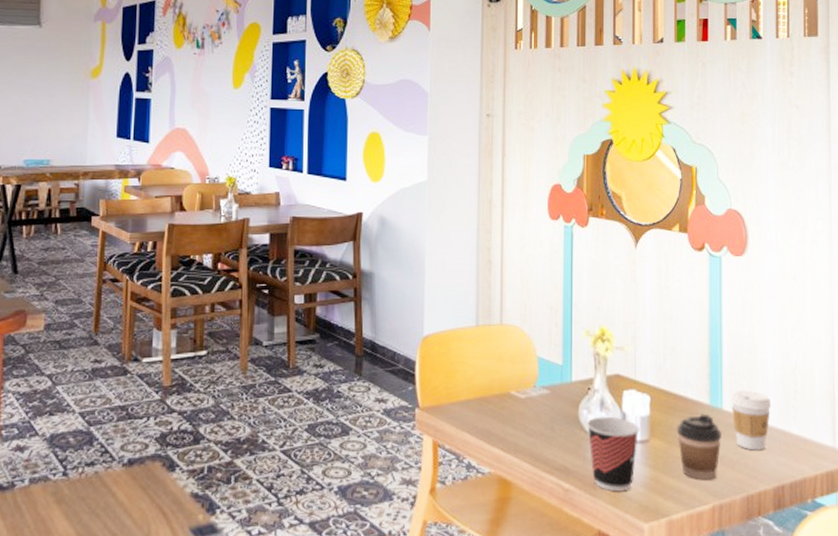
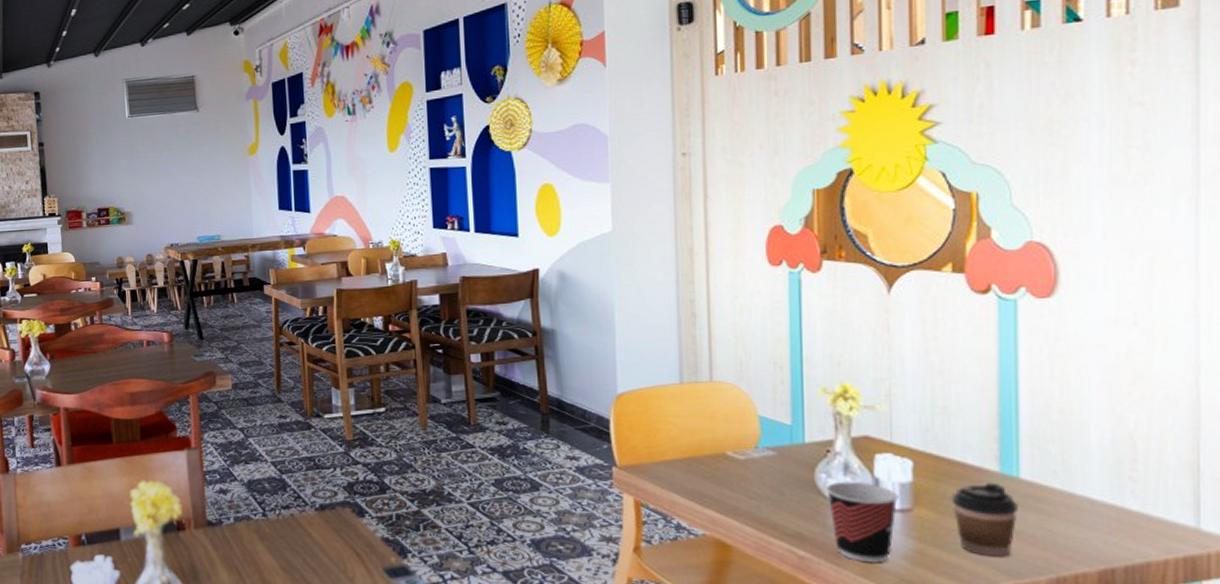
coffee cup: present [731,390,772,451] -> none [1032,457,1096,527]

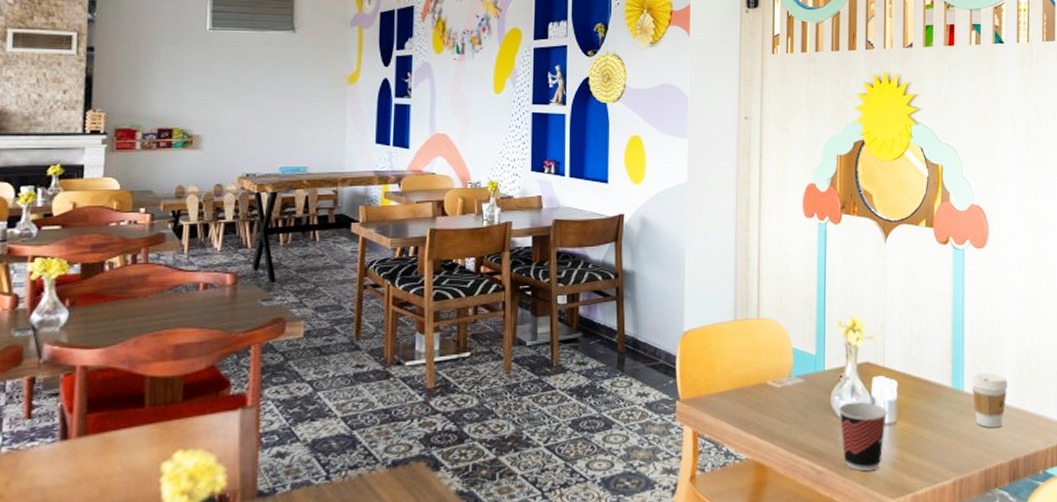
coffee cup: present [951,482,1018,557] -> none [921,396,963,458]
coffee cup: none [1032,457,1096,527] -> present [971,373,1008,428]

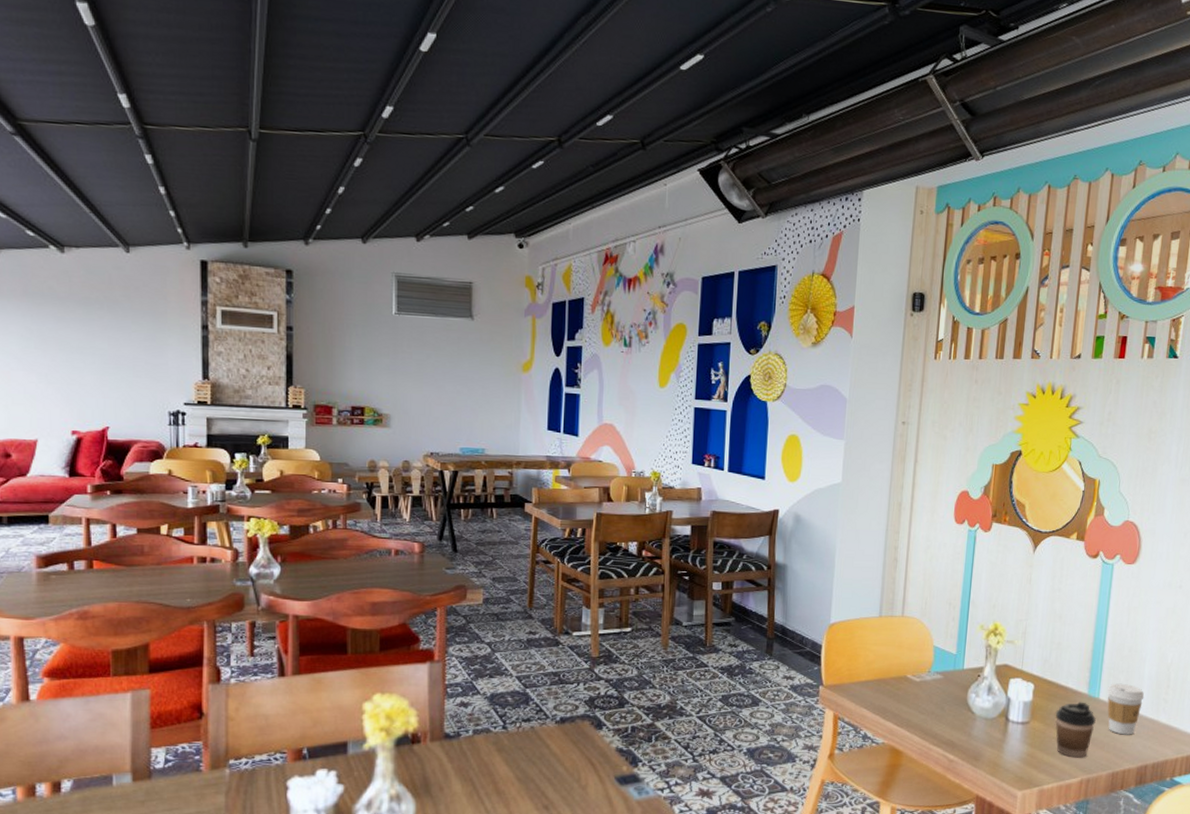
cup: present [839,401,887,472] -> none [974,700,1022,764]
coffee cup: none [921,396,963,458] -> present [1055,702,1096,758]

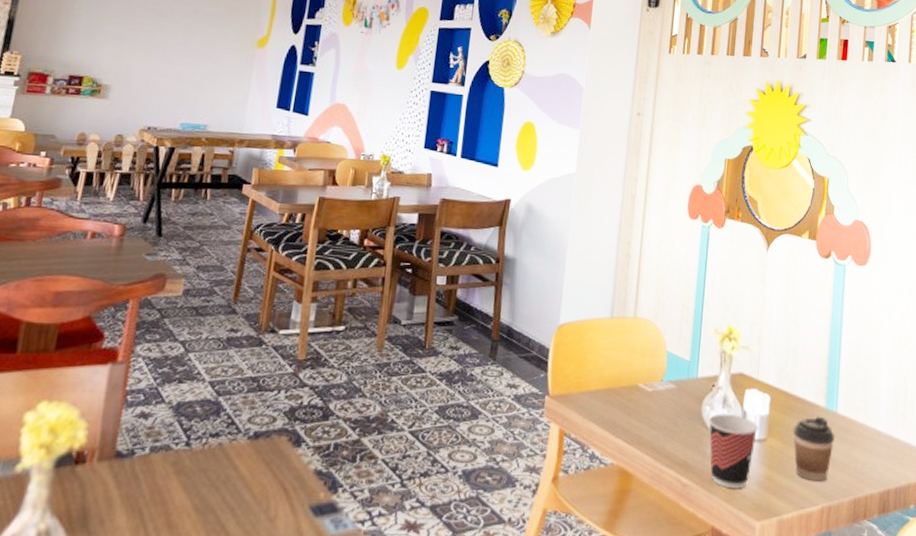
cup: none [974,700,1022,764] -> present [709,413,758,489]
coffee cup: present [1107,683,1145,735] -> none [845,395,883,455]

